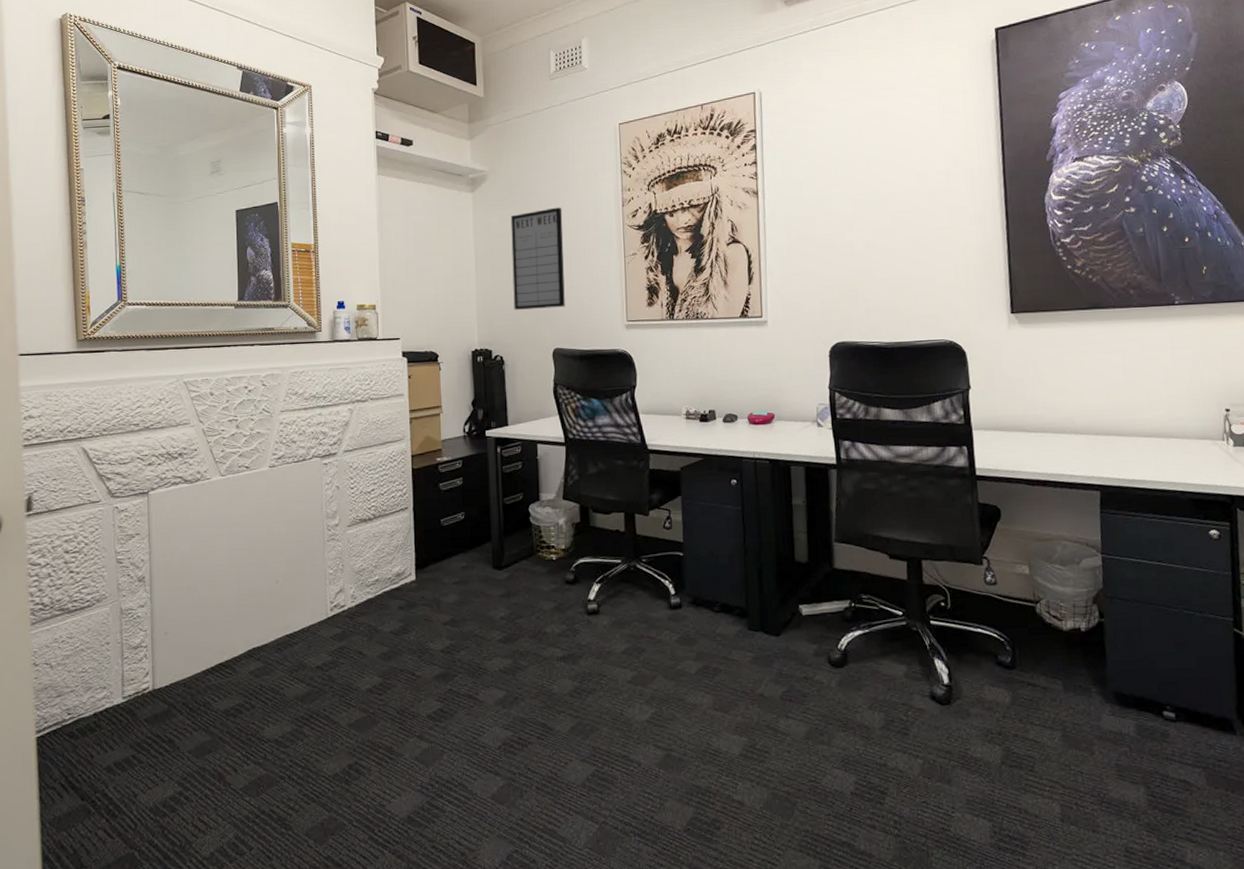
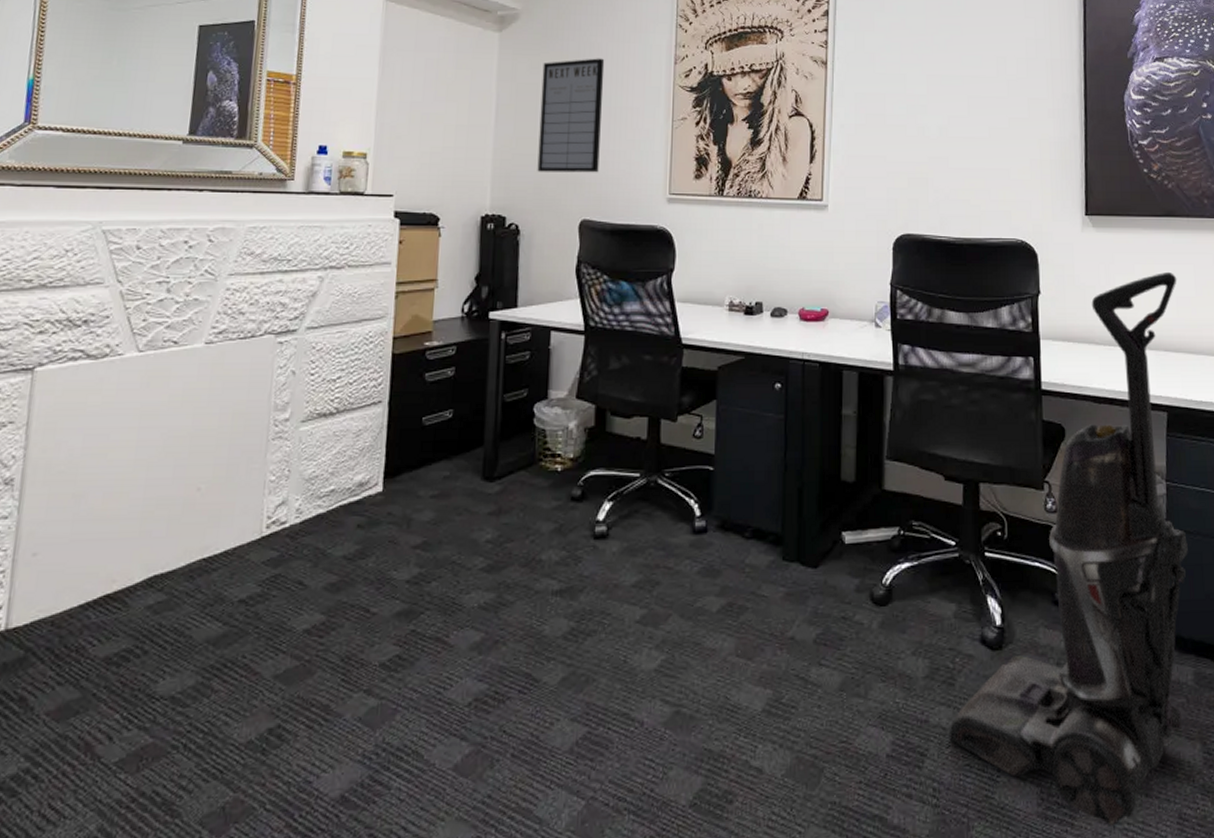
vacuum cleaner: none [905,360,1126,857] -> present [948,271,1188,826]

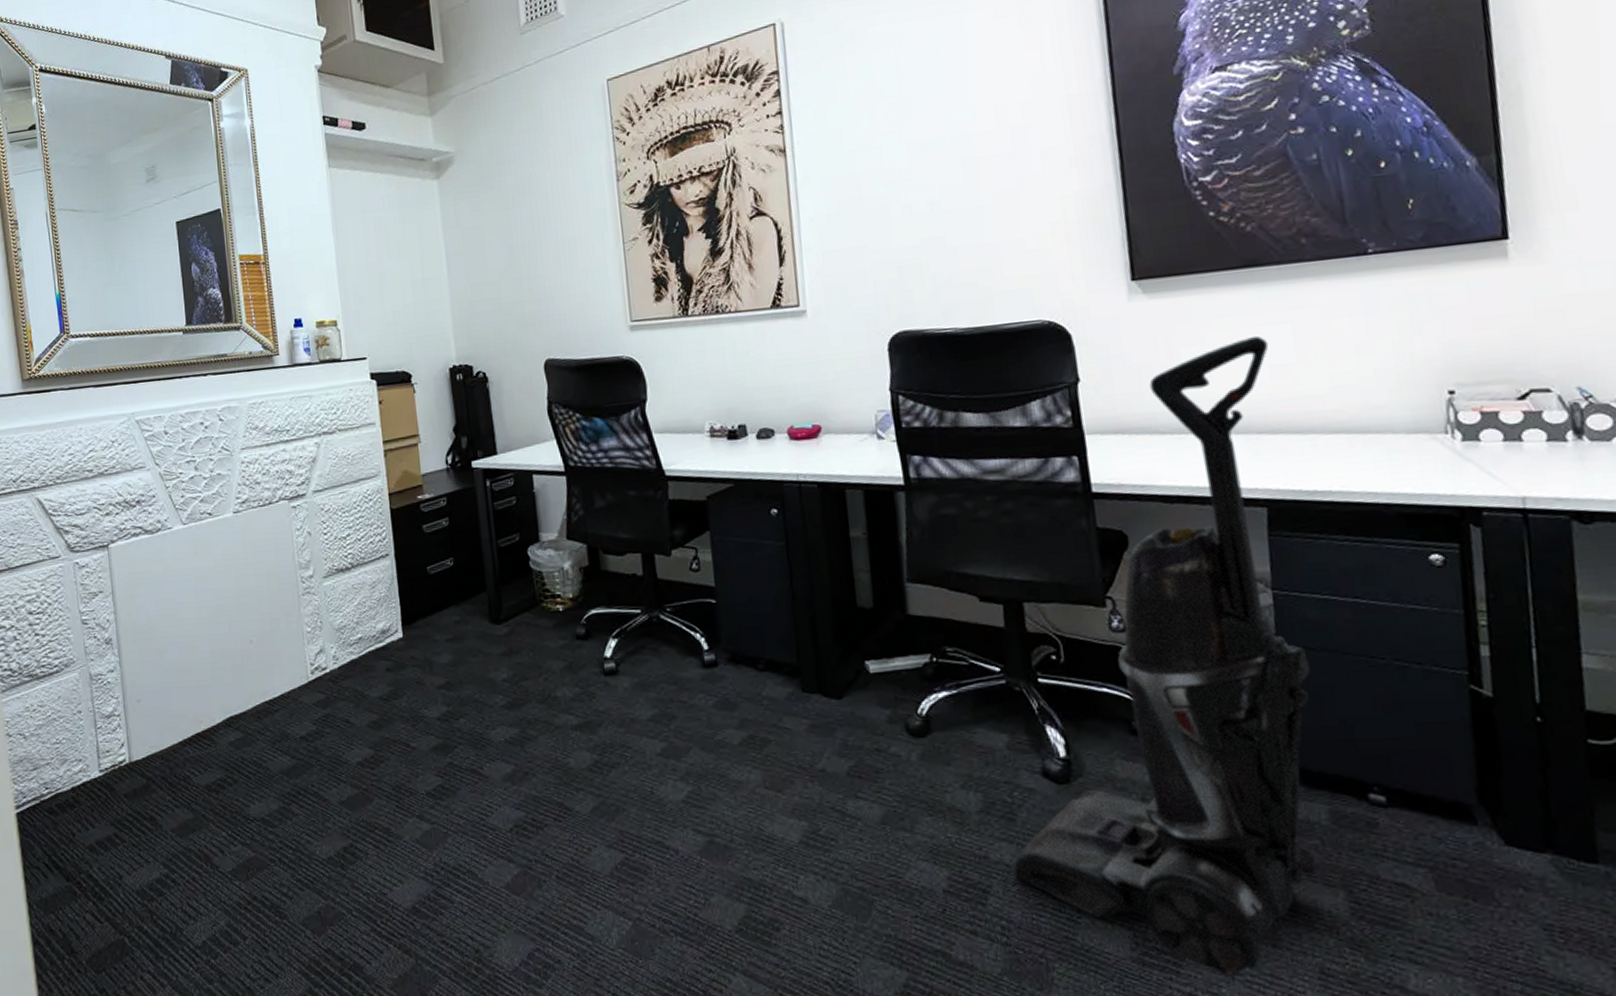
writing board: present [537,58,605,173] -> none [484,188,556,317]

